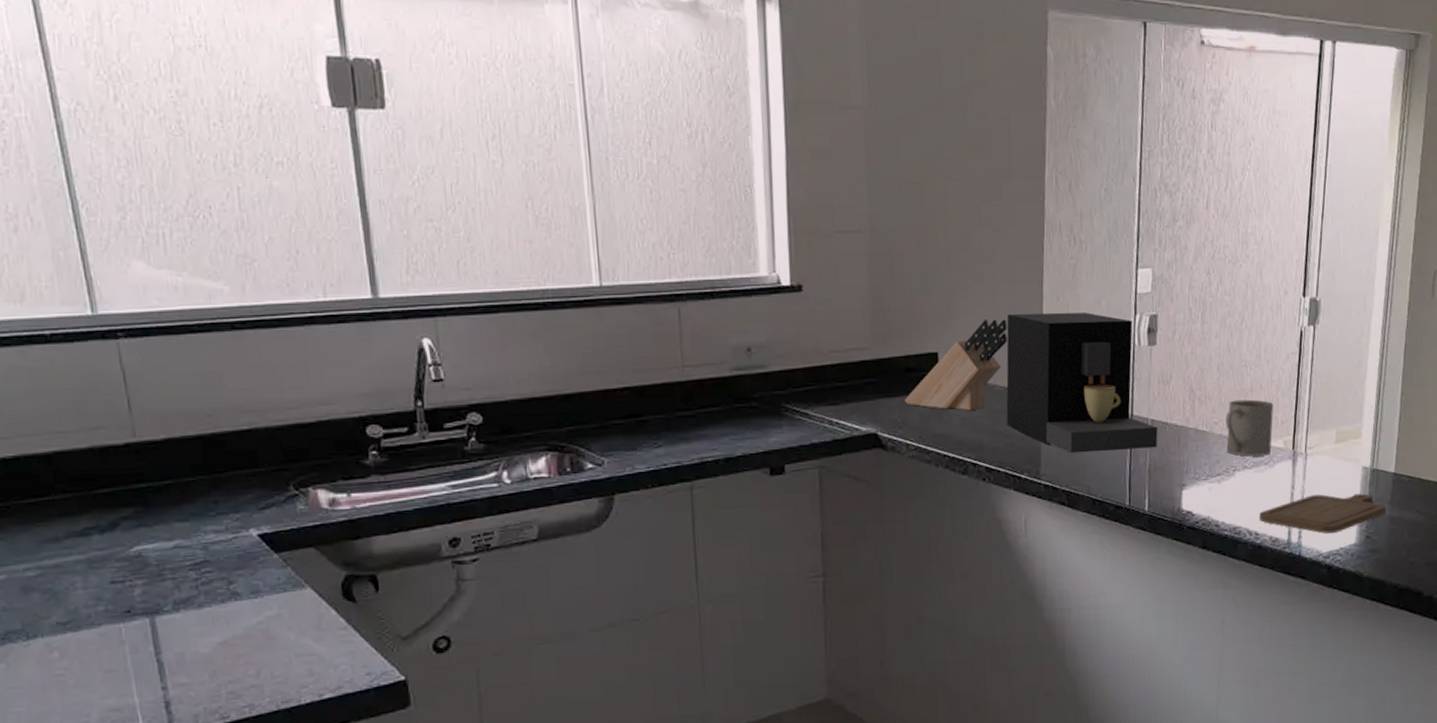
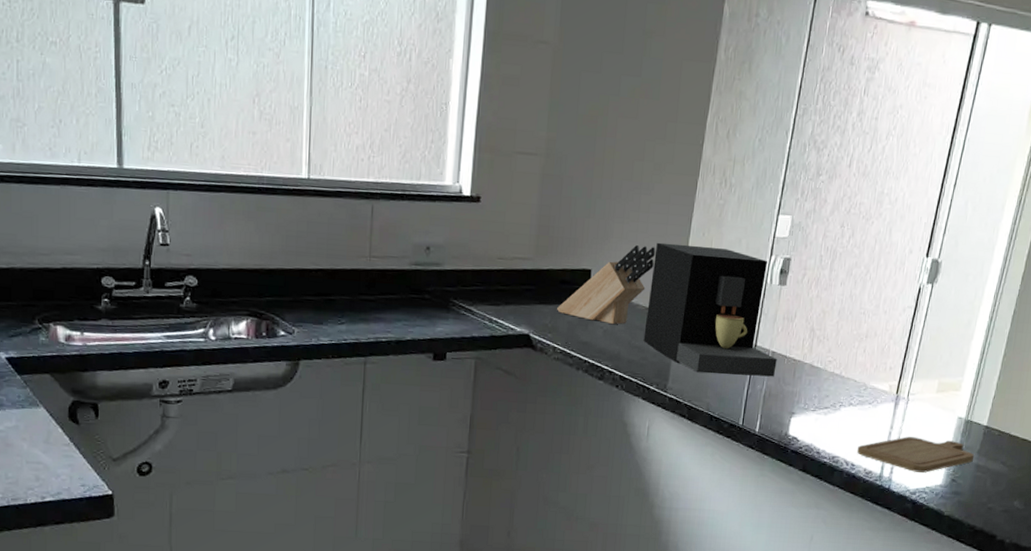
mug: present [1225,399,1273,457] -> none [836,343,885,396]

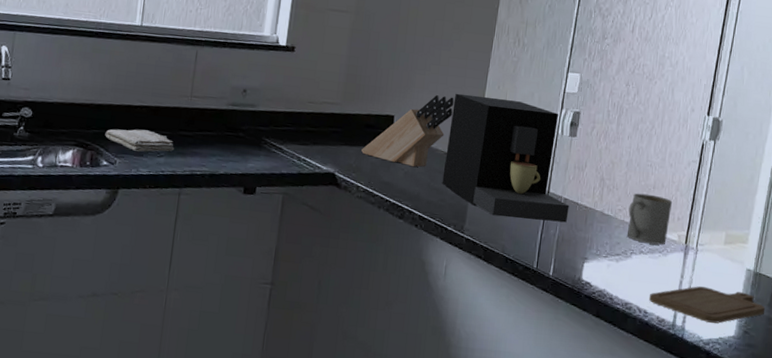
washcloth: none [279,295,356,320] -> present [105,129,175,152]
mug: none [836,343,885,396] -> present [627,193,672,245]

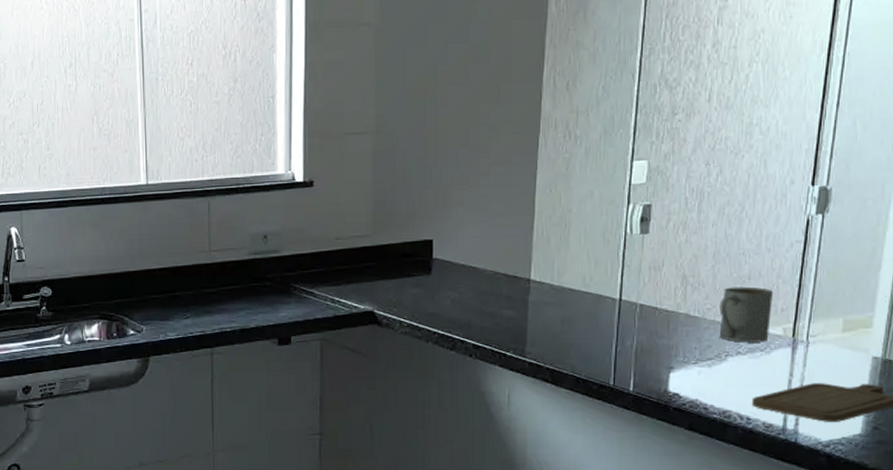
washcloth: present [105,129,175,152] -> none [127,292,200,316]
knife block: present [361,95,455,167] -> none [400,210,500,293]
coffee maker: present [442,93,569,223] -> none [495,203,647,334]

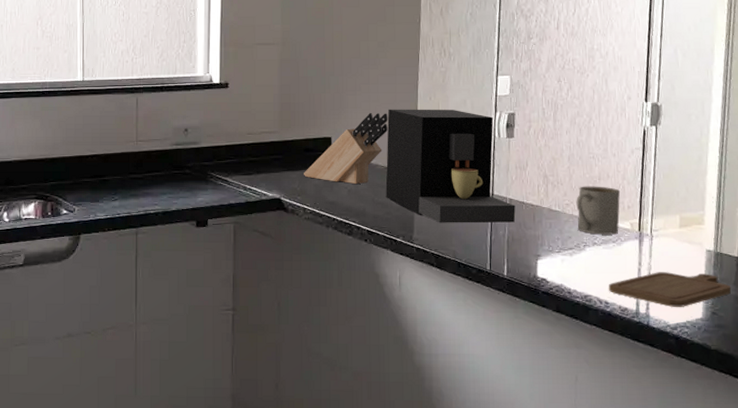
knife block: none [400,210,500,293] -> present [304,113,388,185]
coffee maker: none [495,203,647,334] -> present [385,109,516,223]

